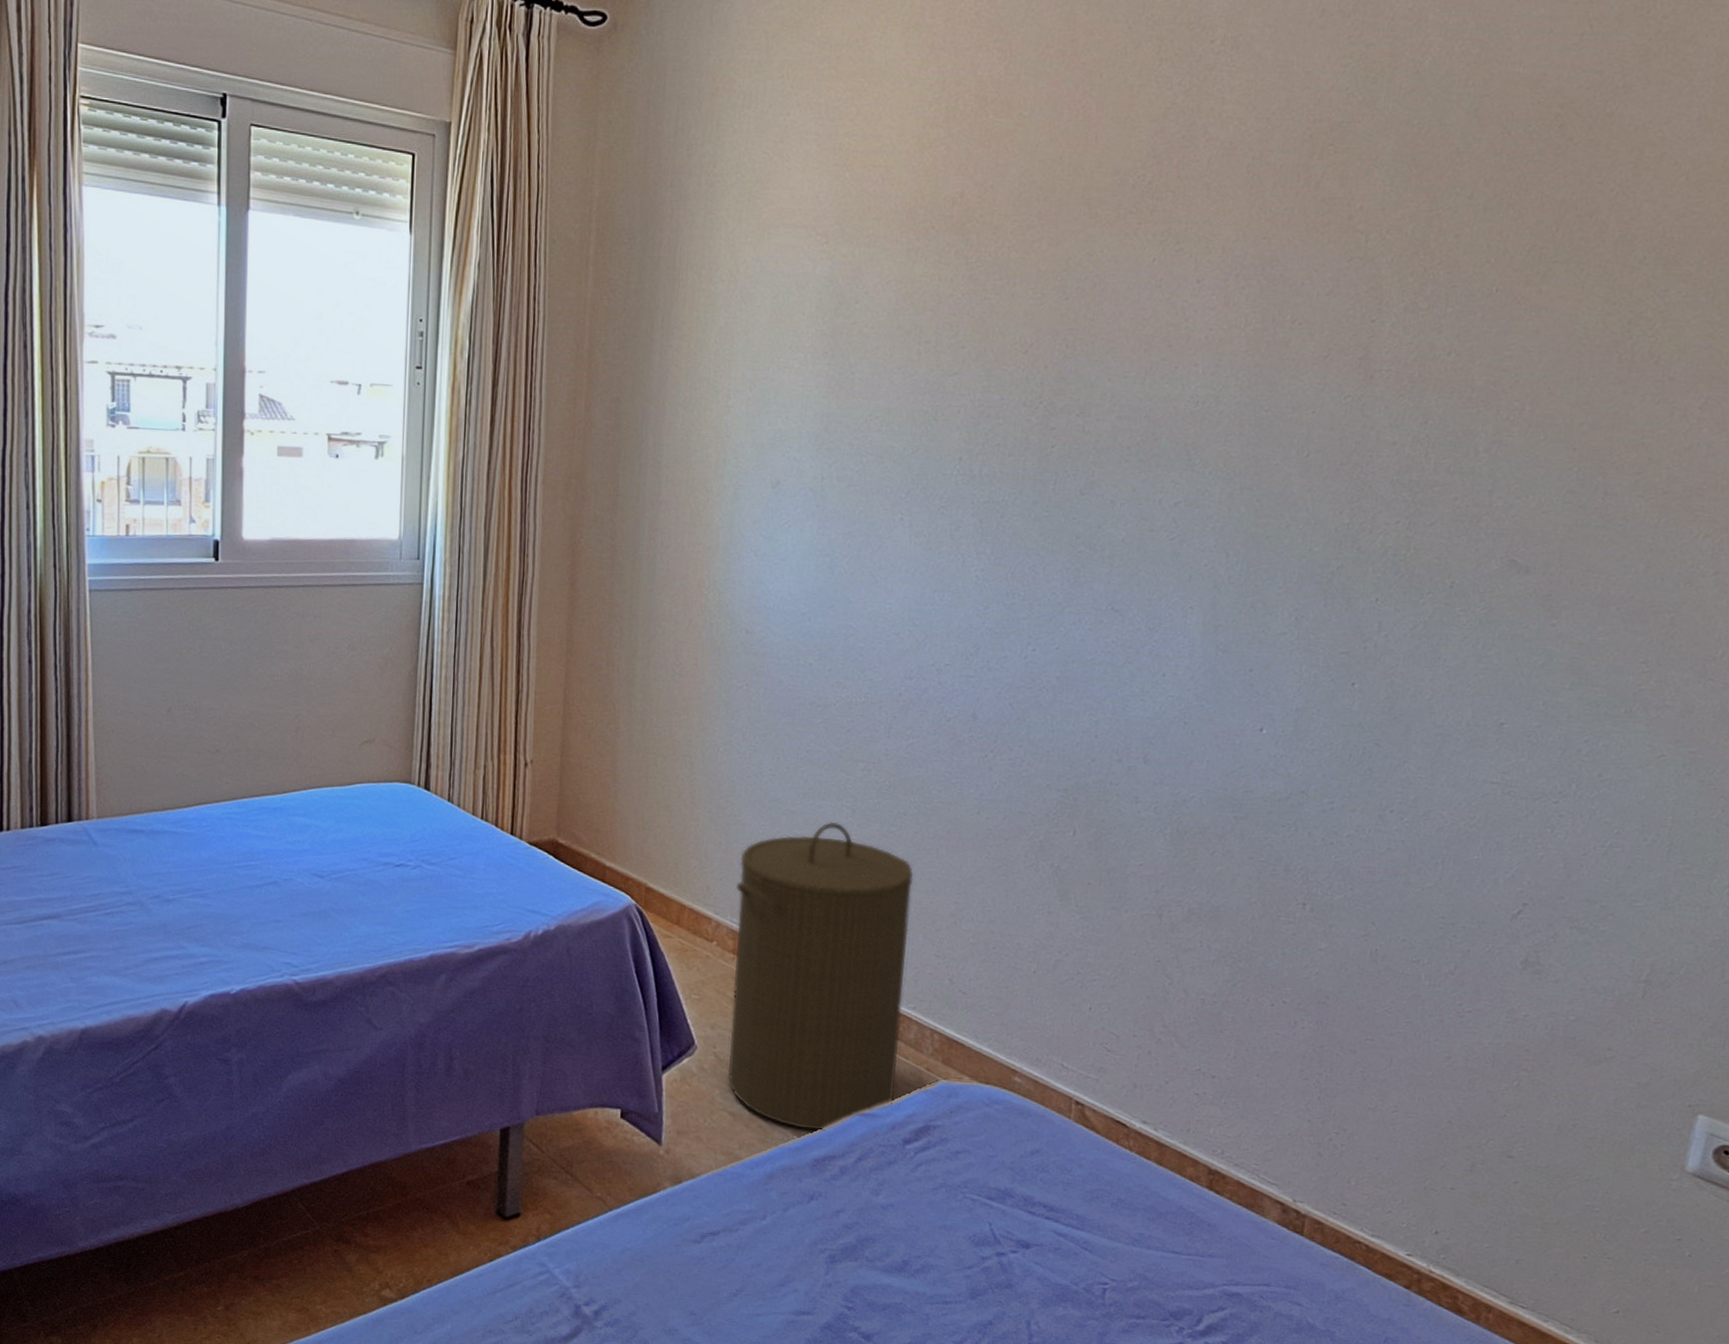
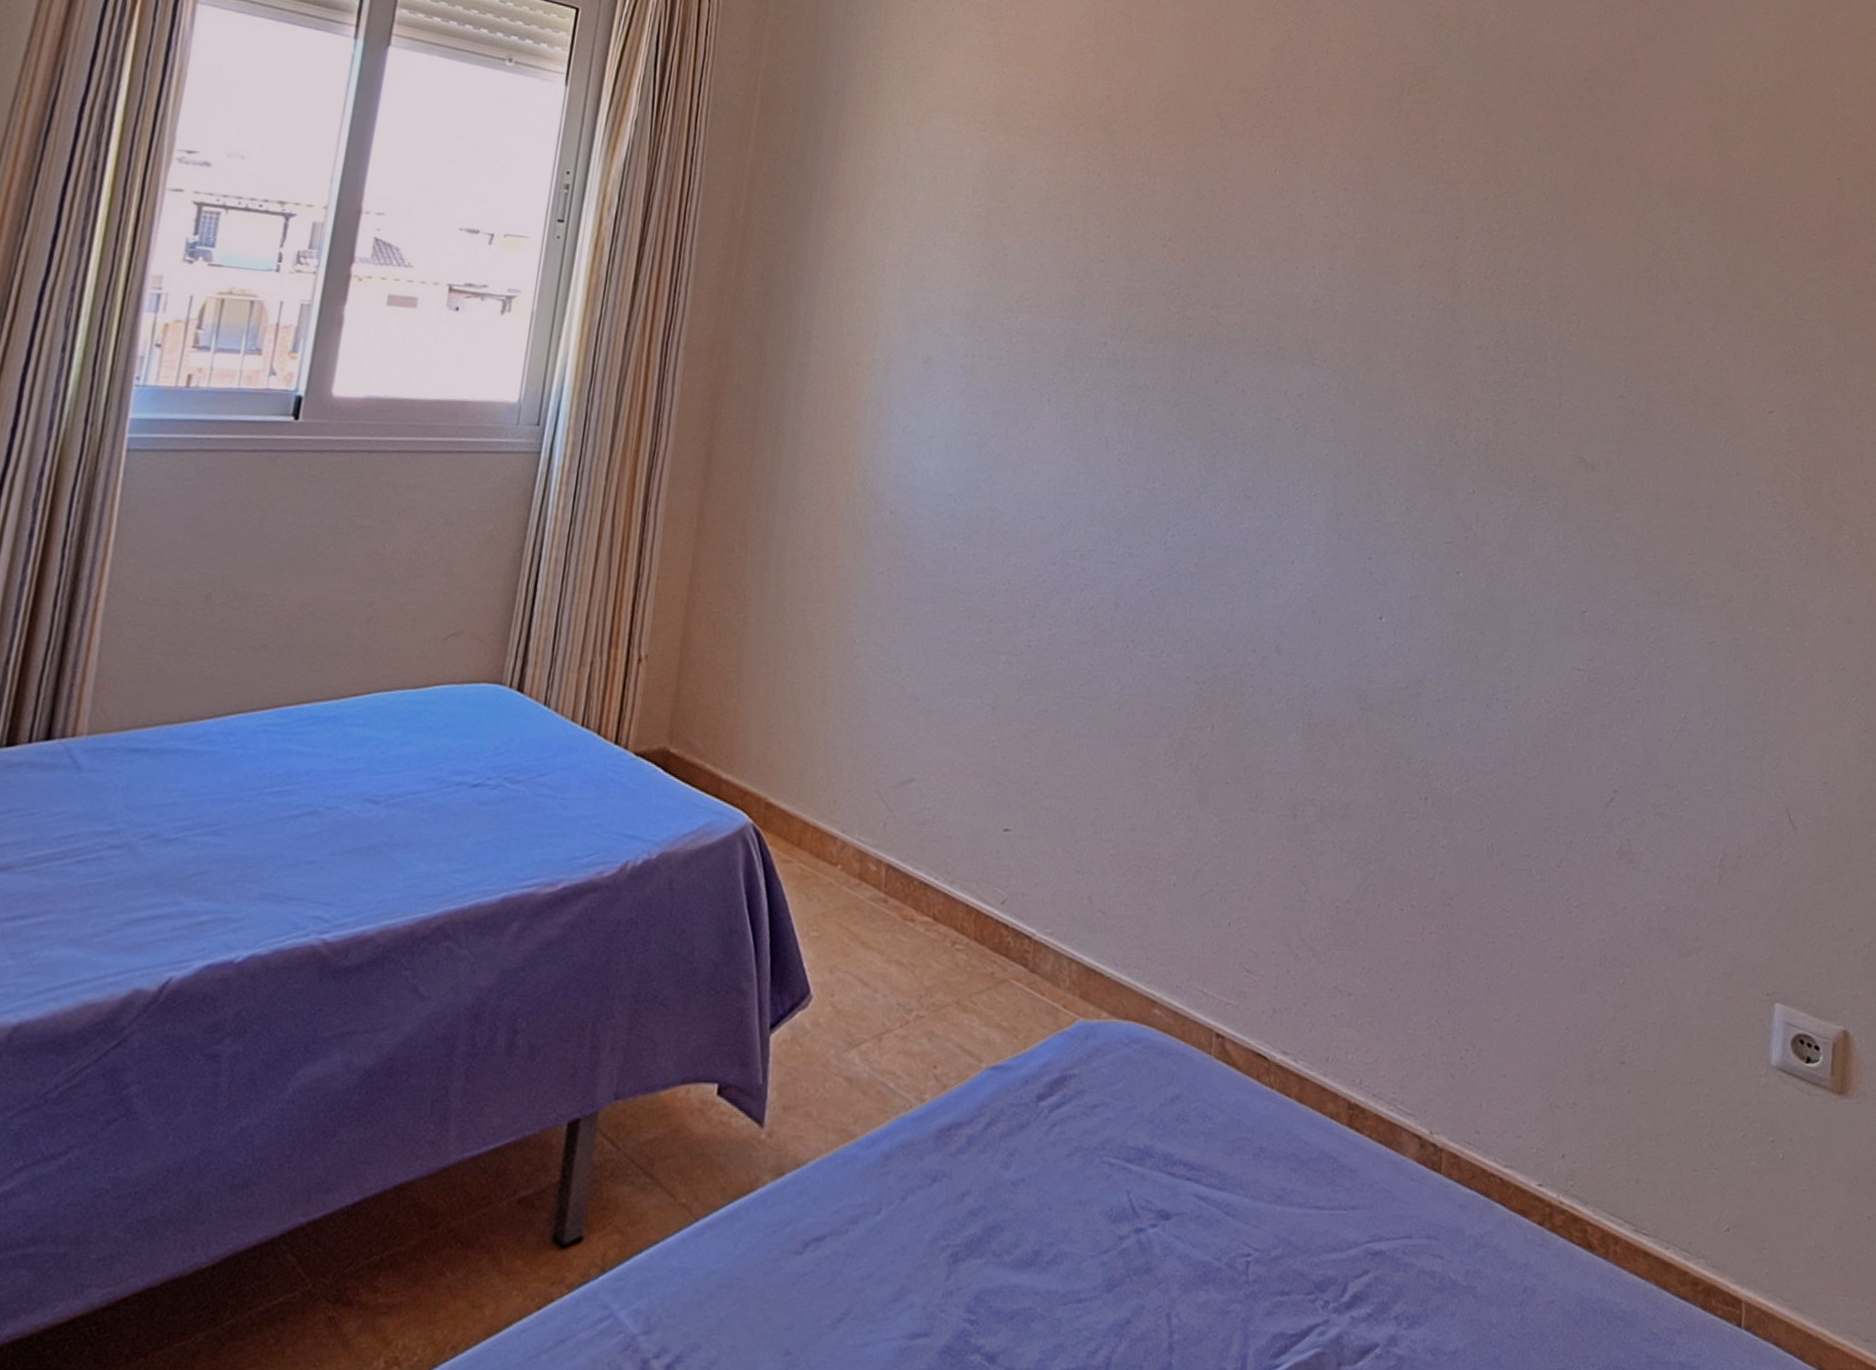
laundry hamper: present [727,821,914,1131] -> none [845,720,1054,1092]

